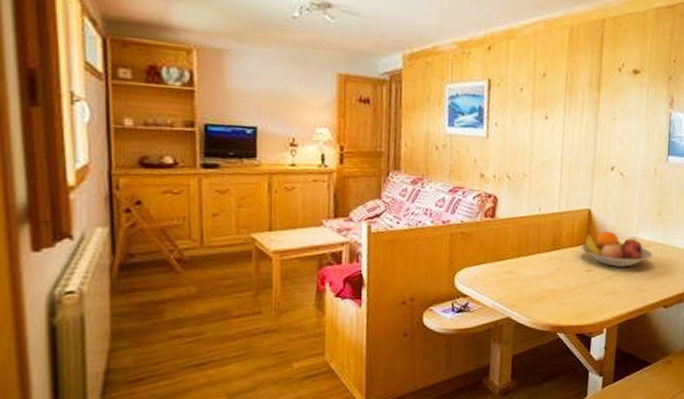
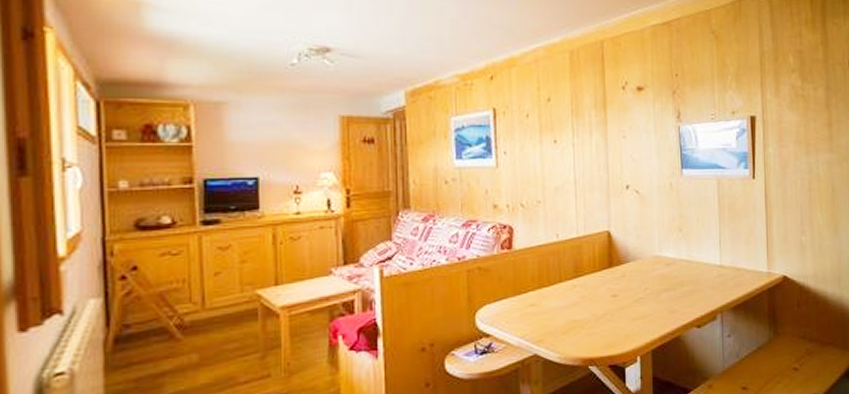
fruit bowl: present [581,231,652,267] -> none [604,252,678,289]

